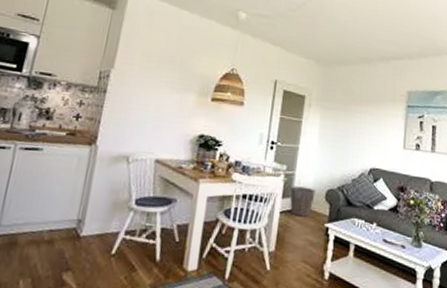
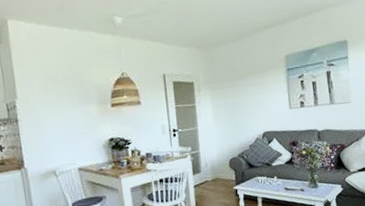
waste bin: present [290,186,316,217] -> none [198,161,221,186]

